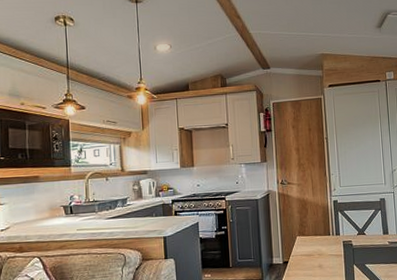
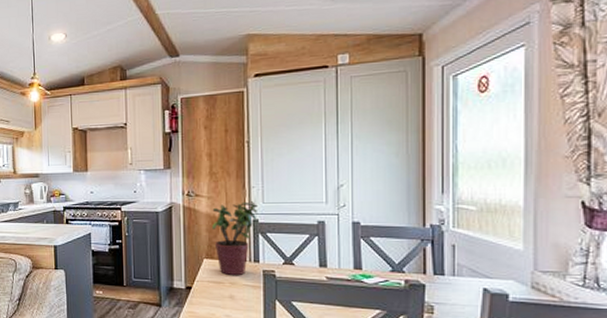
potted plant: none [301,185,337,249] -> present [212,200,258,276]

